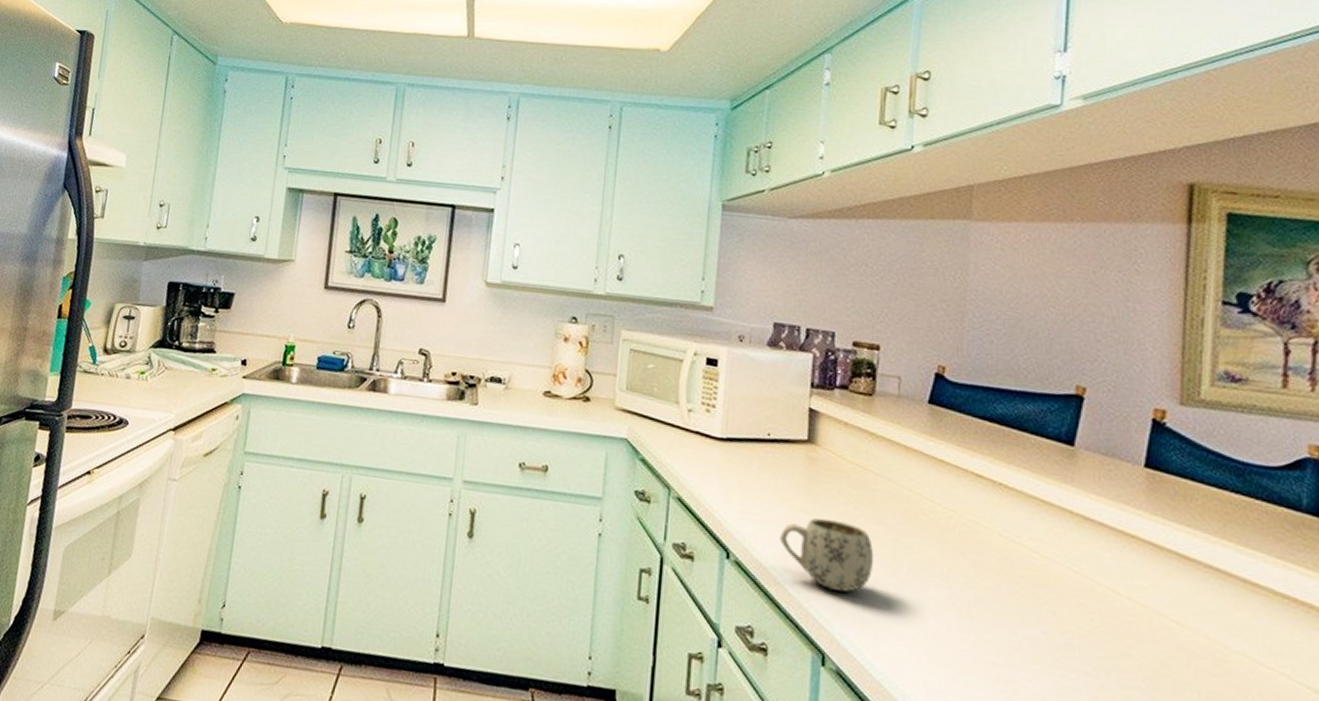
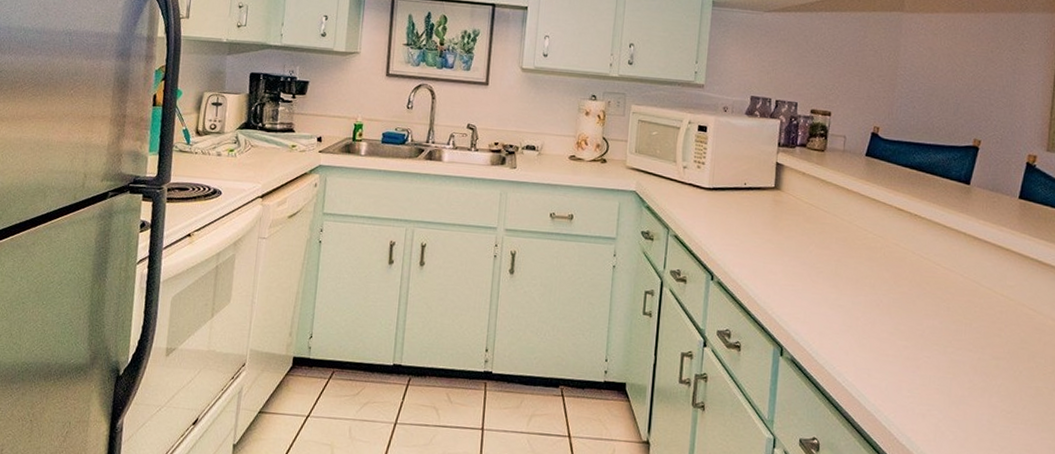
mug: present [780,518,874,592] -> none [751,246,822,301]

